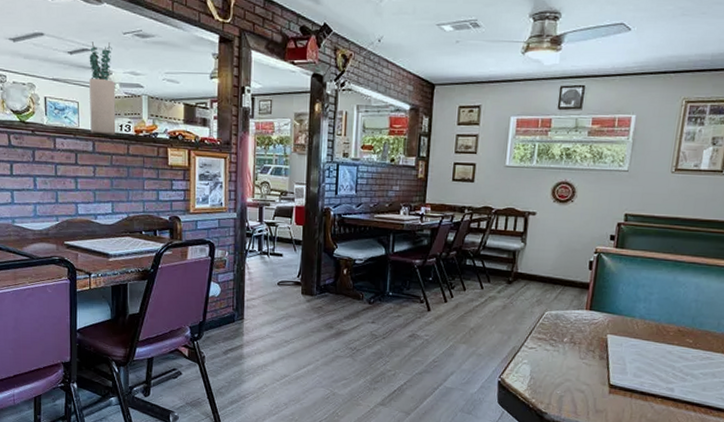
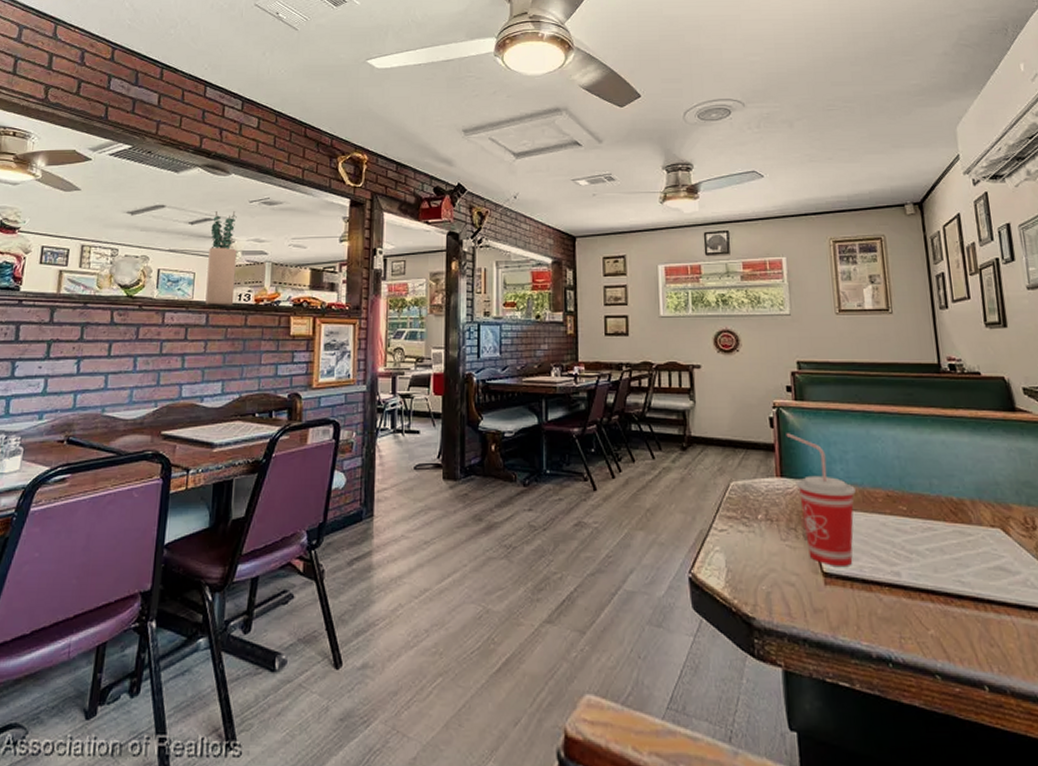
beverage cup: none [600,275,652,381] -> present [786,433,856,566]

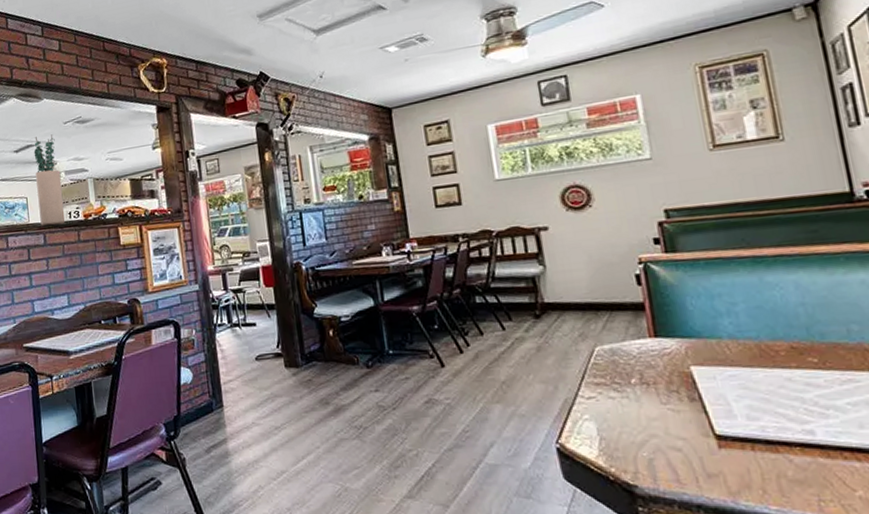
beverage cup: present [786,433,856,566] -> none [657,289,752,428]

